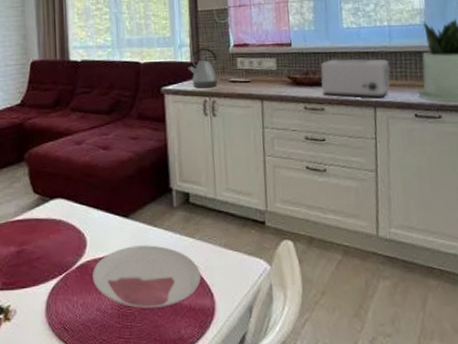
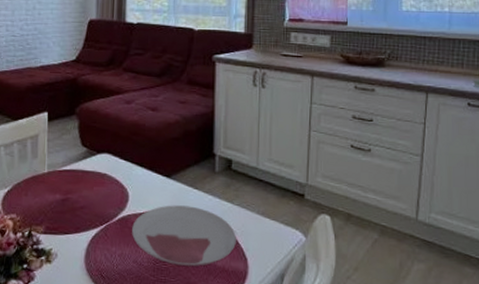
kettle: present [187,47,220,88] -> none [241,19,272,60]
toaster: present [320,58,391,99] -> none [373,41,448,84]

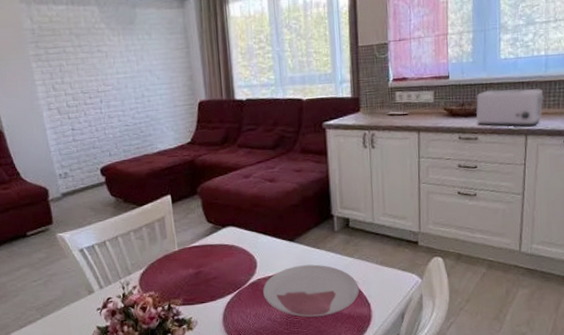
toaster: none [373,41,448,84] -> present [475,88,545,127]

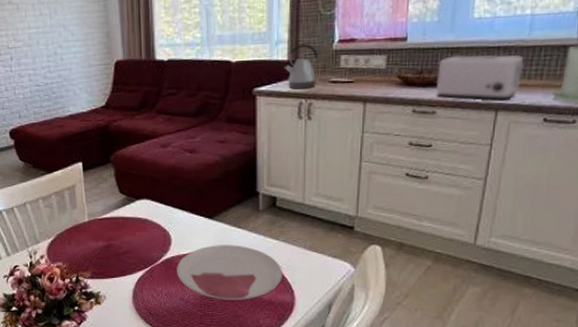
kettle: none [348,82,379,123] -> present [284,43,319,90]

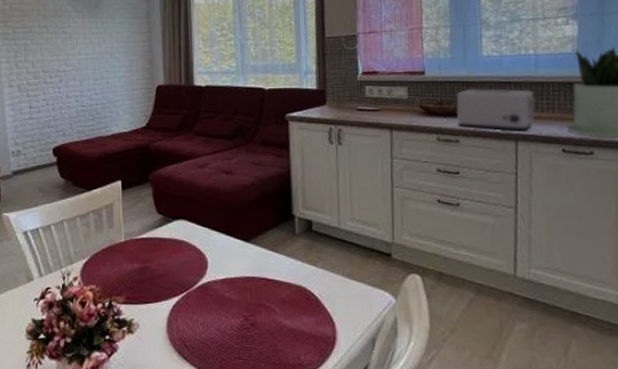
plate: present [177,245,282,301] -> none [213,270,322,334]
kettle: present [284,43,319,90] -> none [313,74,347,116]

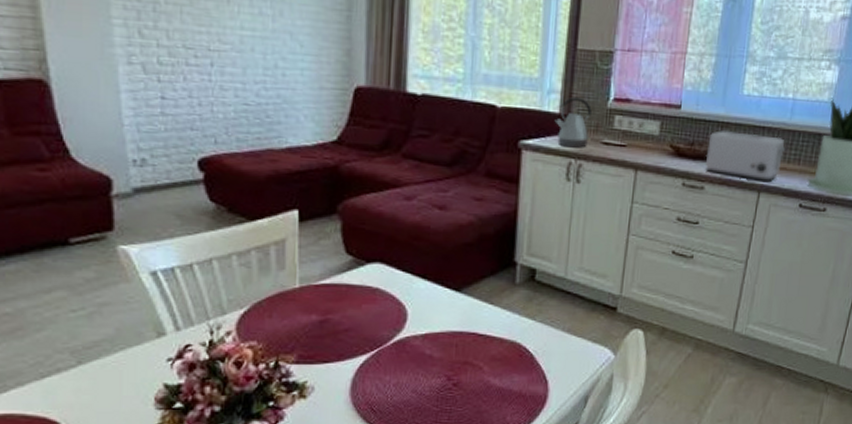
kettle: none [313,74,347,116] -> present [554,96,592,148]

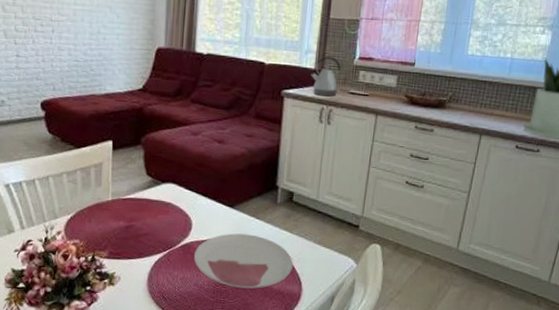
plate: none [411,324,537,394] -> present [194,233,293,290]
toaster: present [705,130,786,182] -> none [435,84,504,127]

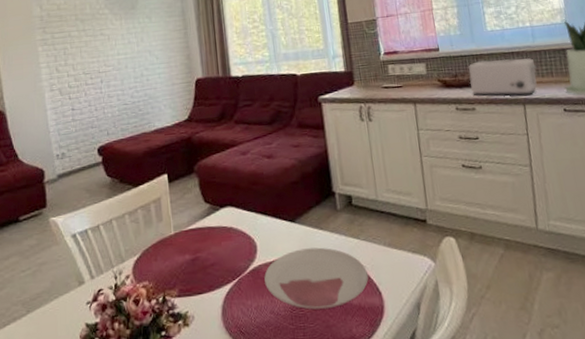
kettle: present [310,55,341,97] -> none [342,56,373,96]
toaster: none [435,84,504,127] -> present [468,57,537,97]

